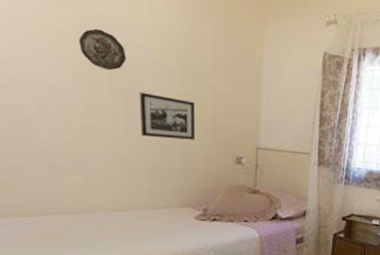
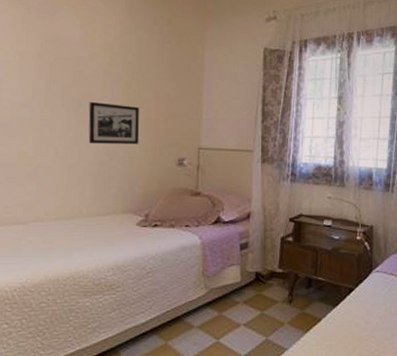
decorative plate: present [79,28,126,71] -> none [40,48,80,84]

